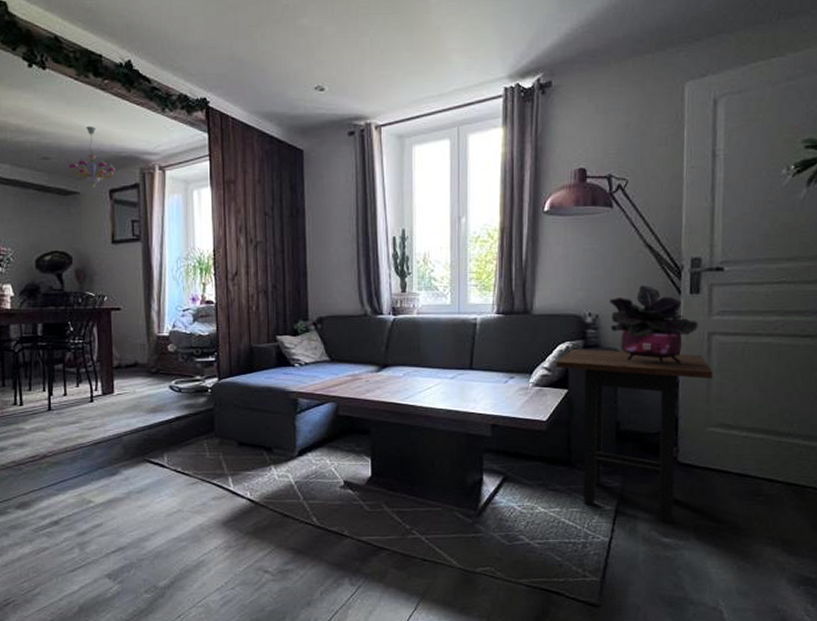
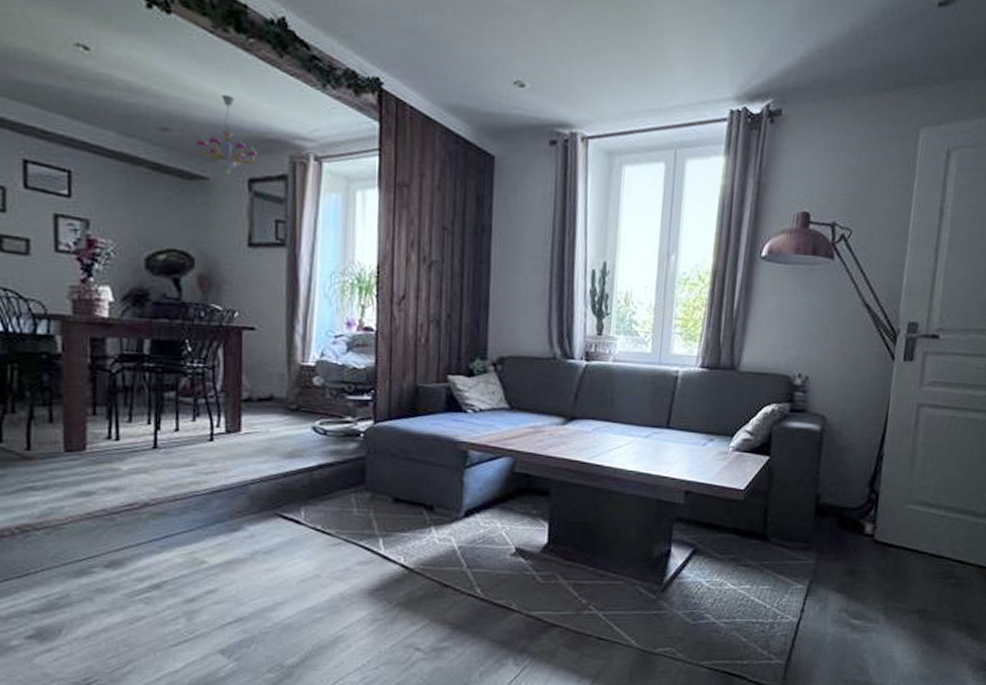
side table: present [556,348,713,524] -> none [759,411,919,606]
potted plant: present [608,285,698,364] -> none [819,348,909,436]

